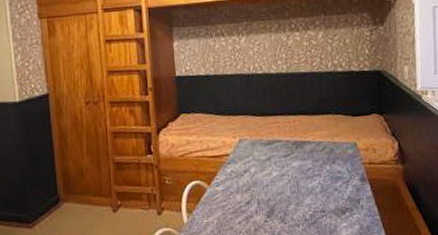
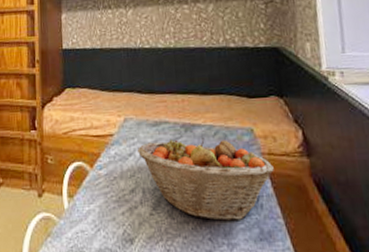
fruit basket: none [252,153,373,222] -> present [137,138,274,221]

